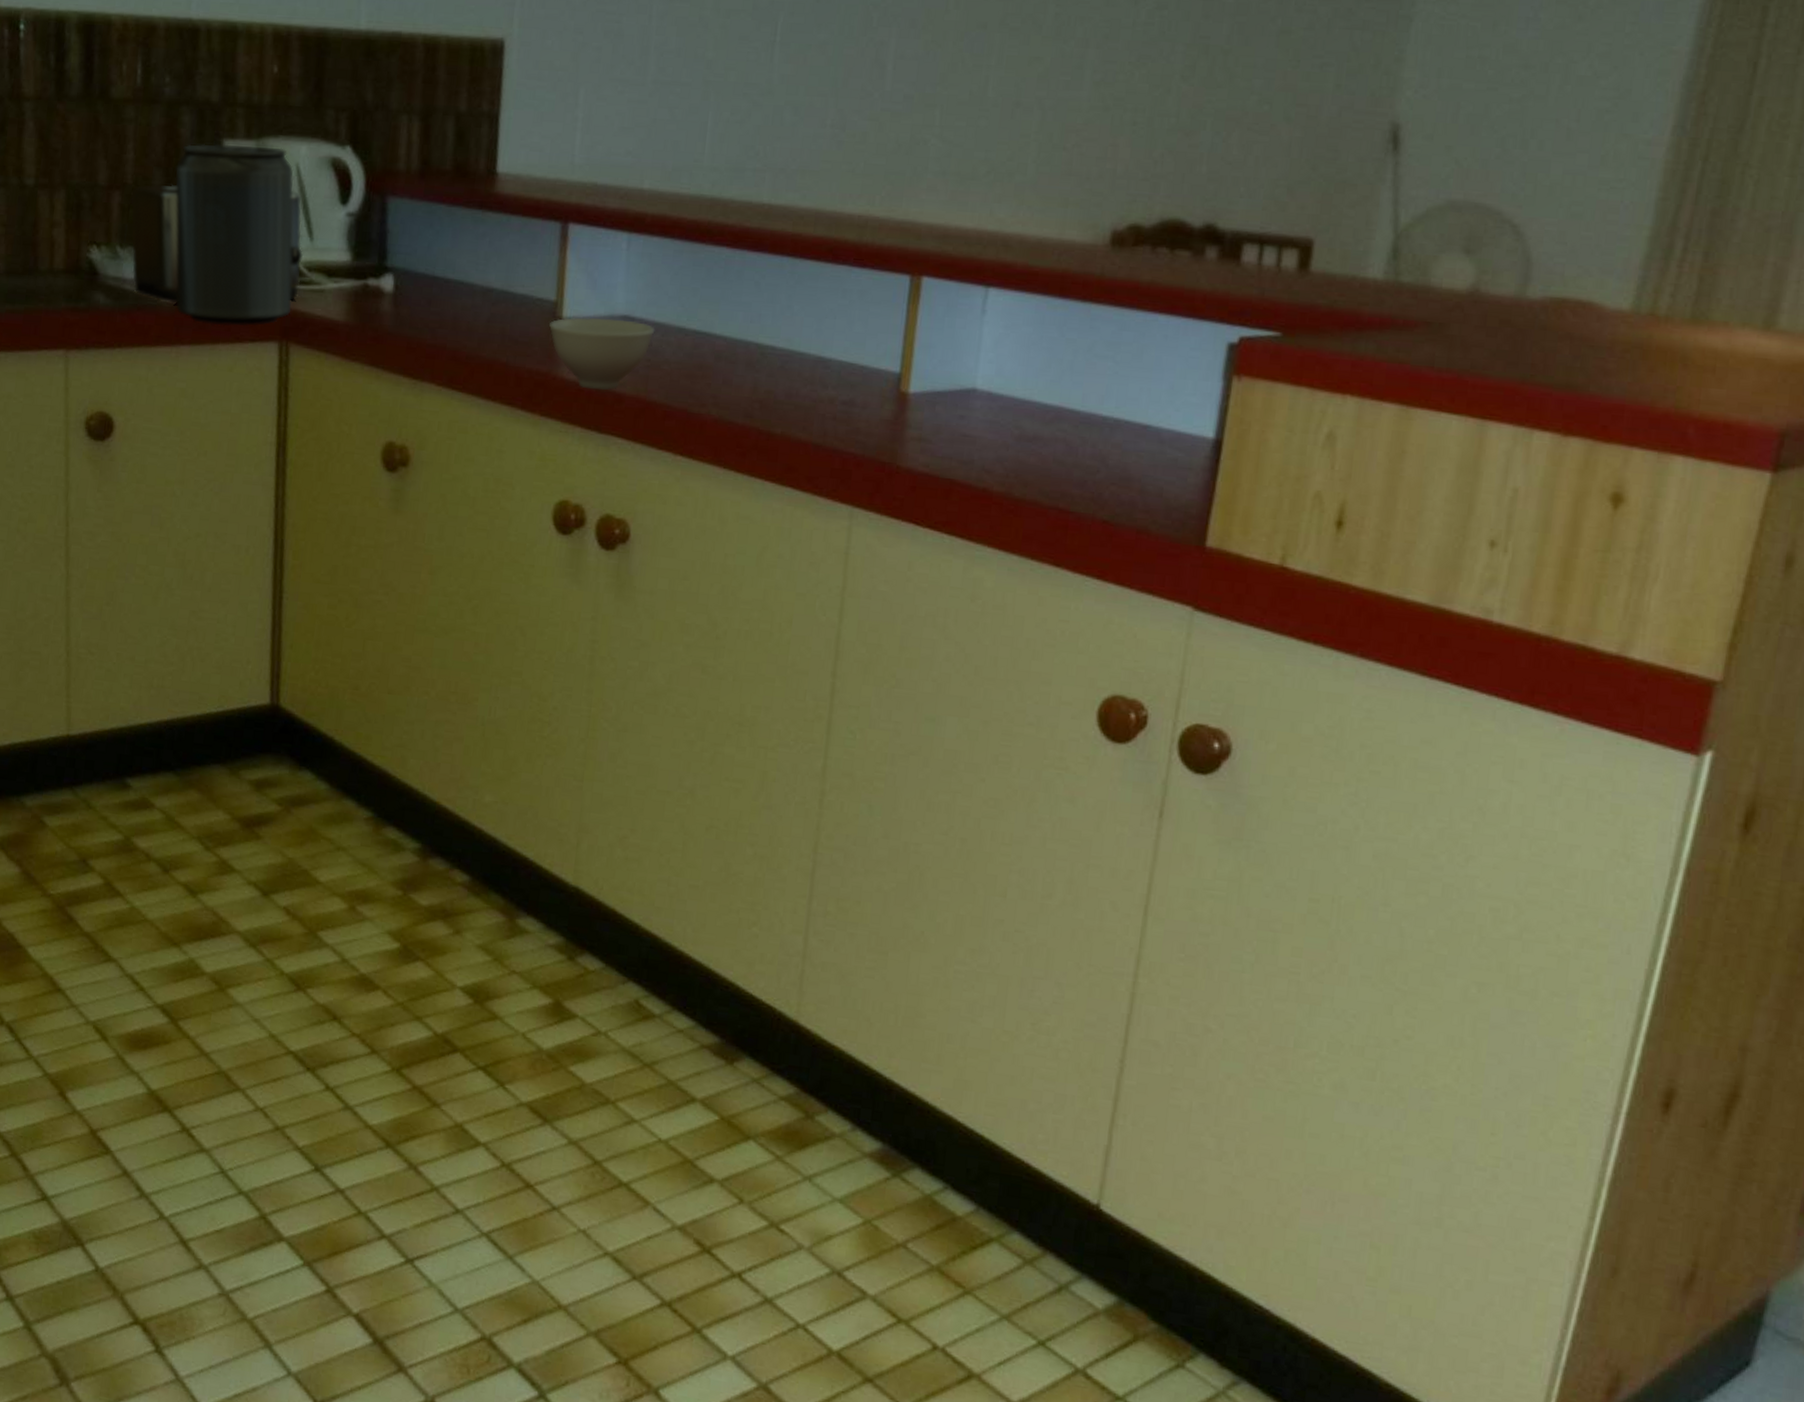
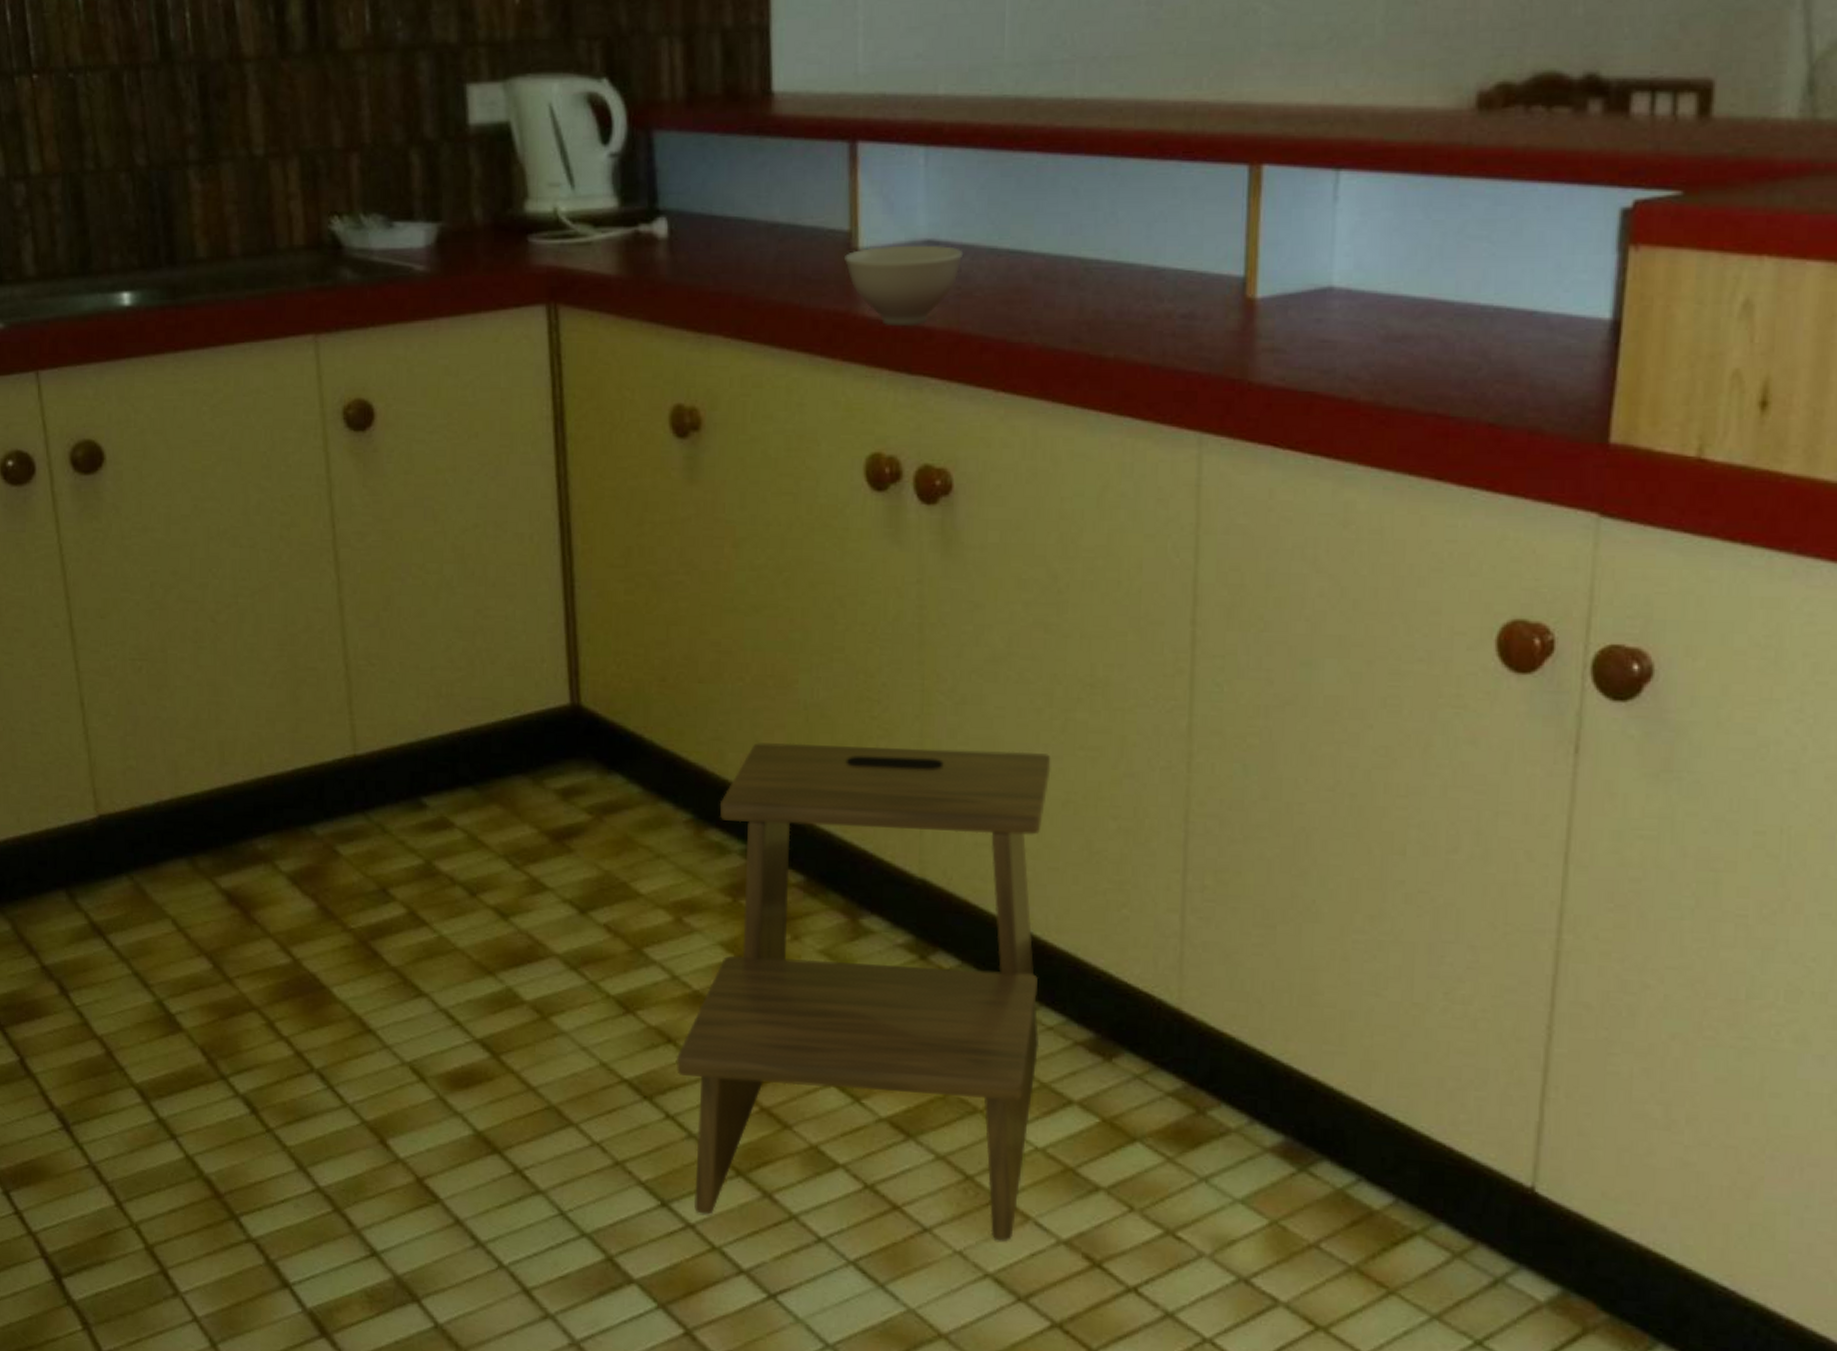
toaster: present [131,184,304,302] -> none [371,133,566,271]
soda can: present [174,144,294,327] -> none [417,87,558,293]
step stool: none [339,752,700,1223] -> present [676,742,1051,1241]

